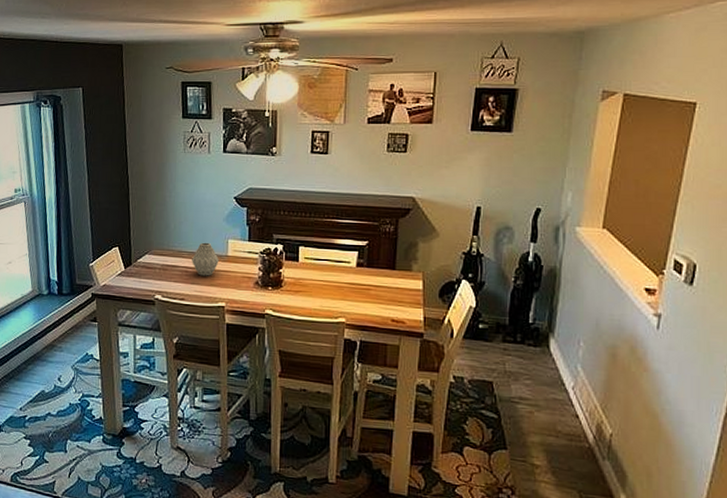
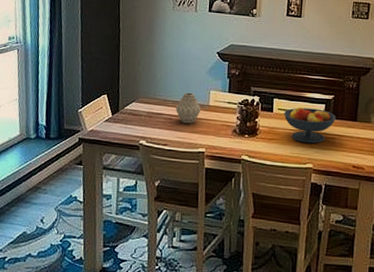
fruit bowl: none [310,256,372,296] -> present [283,107,337,144]

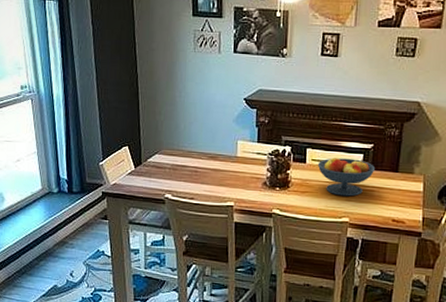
vase: present [176,92,201,124] -> none [201,143,228,176]

